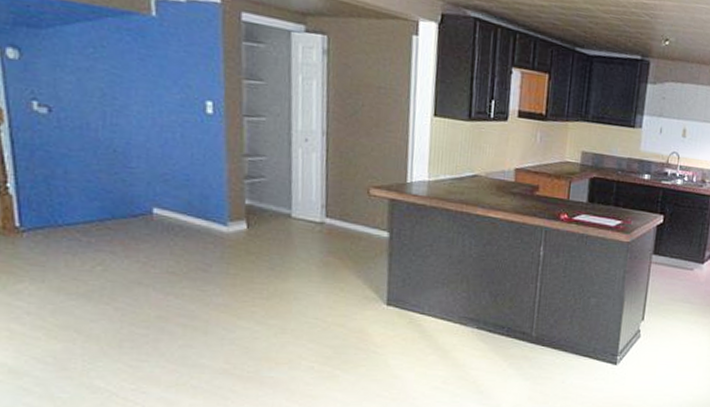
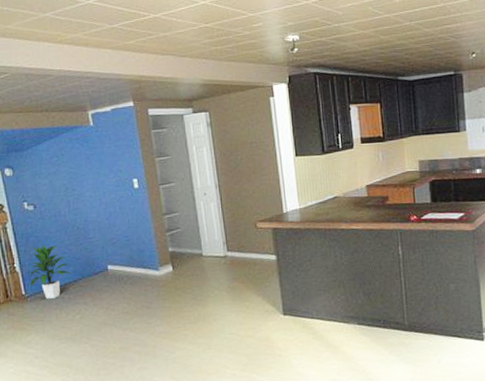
indoor plant: none [25,165,98,239] -> present [26,245,73,299]

